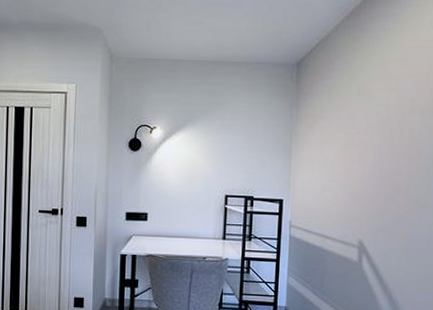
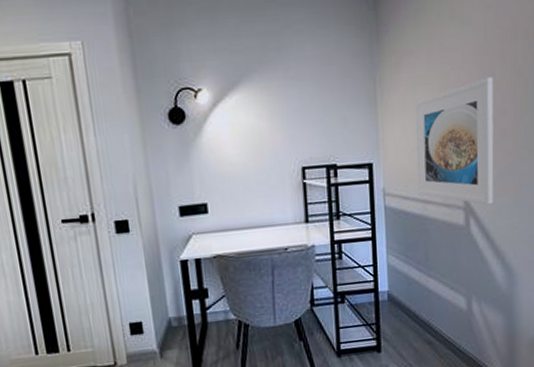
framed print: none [319,143,391,247] -> present [415,77,494,205]

